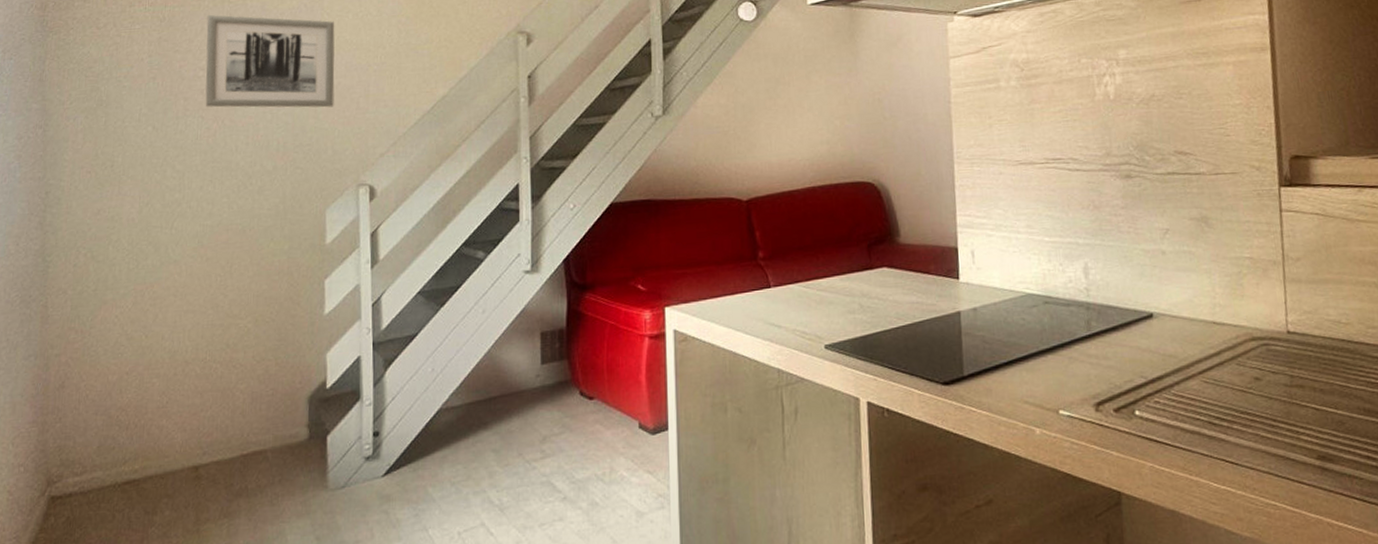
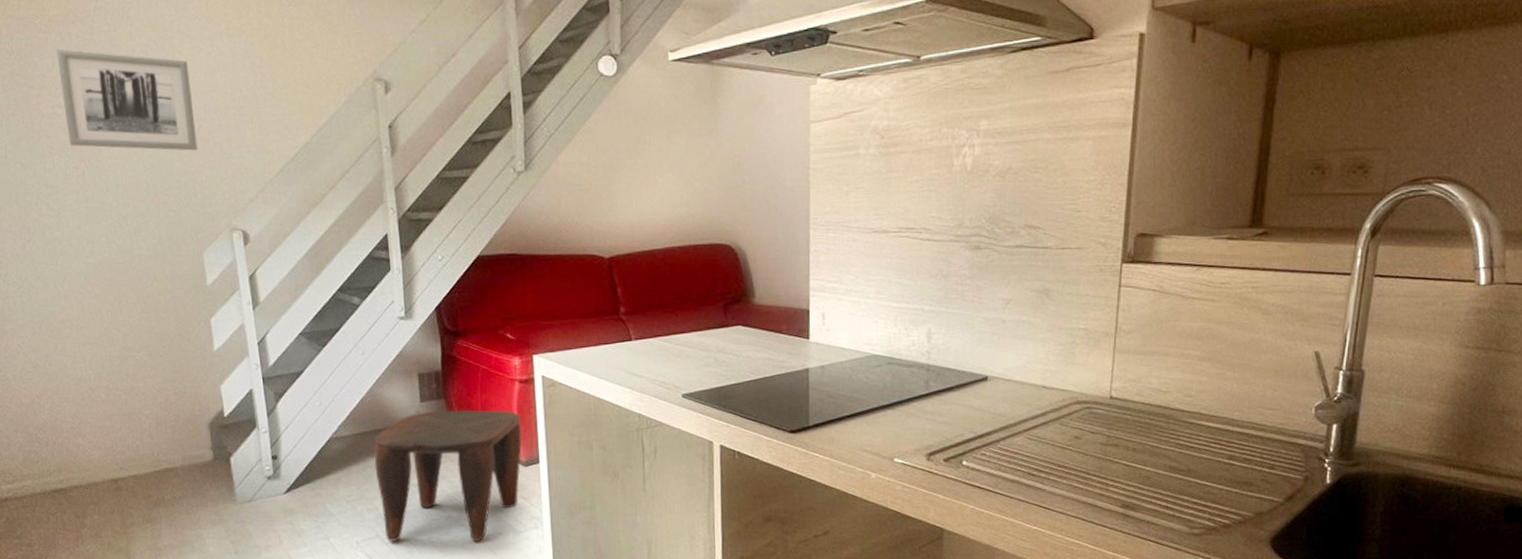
stool: none [486,370,650,531] -> present [374,410,522,542]

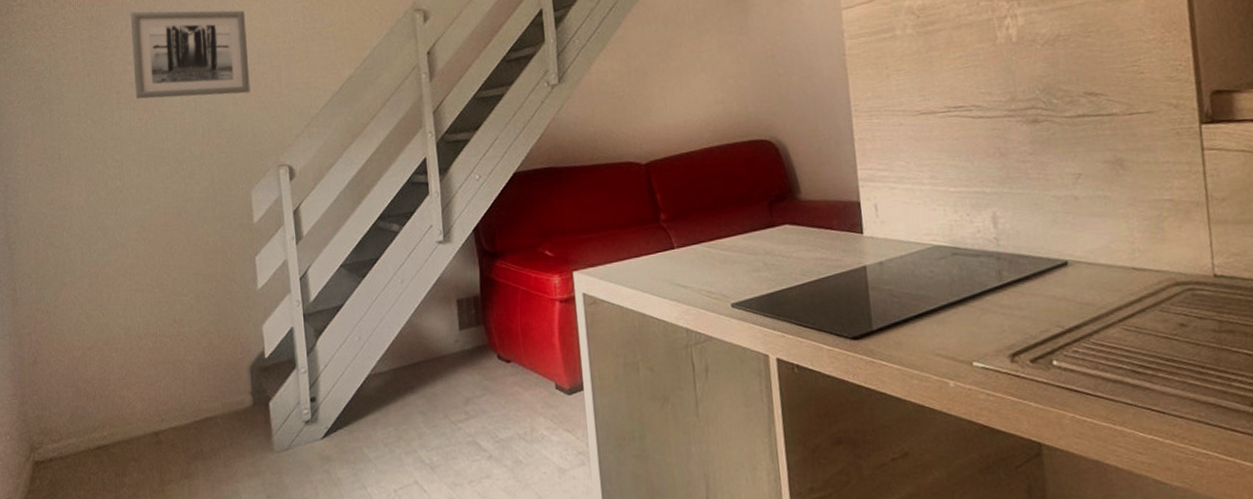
stool: present [374,410,522,542] -> none [412,334,565,488]

